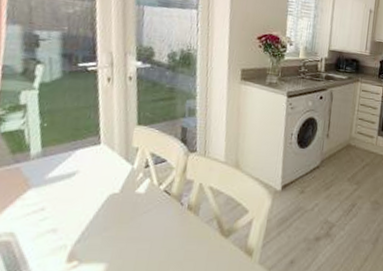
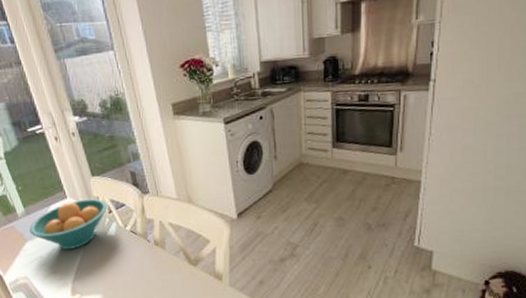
fruit bowl: none [38,148,146,205] -> present [29,198,108,250]

